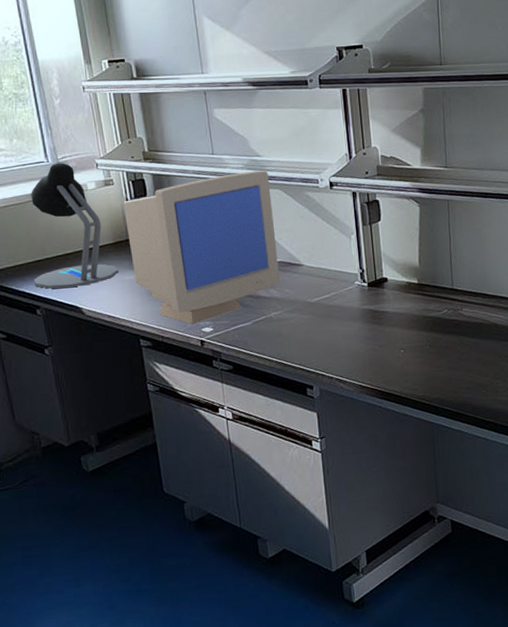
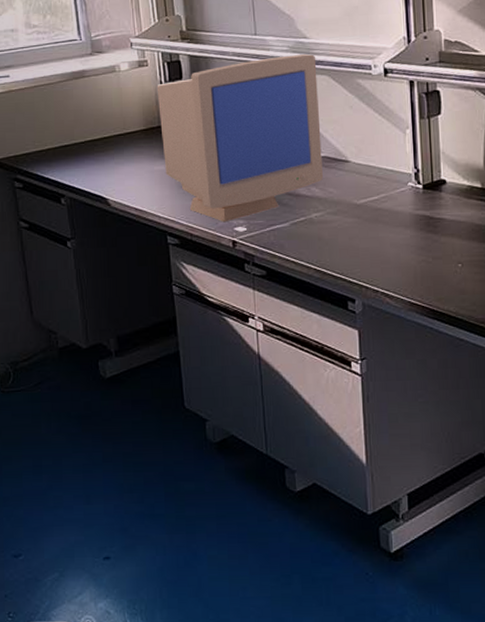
desk lamp: present [31,162,118,289] -> none [60,41,148,177]

